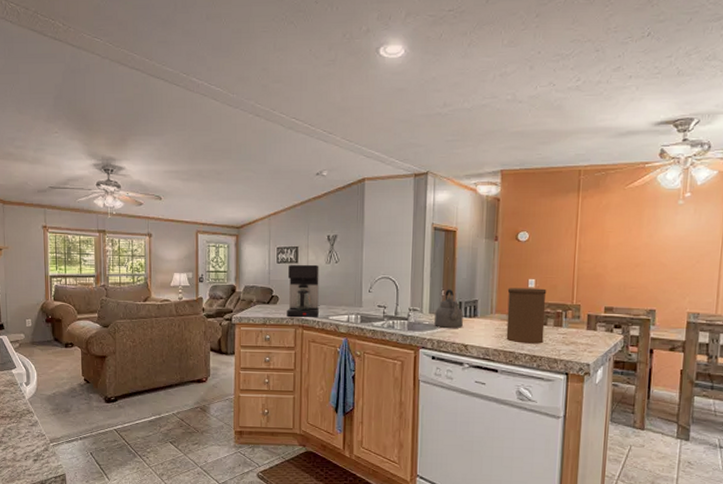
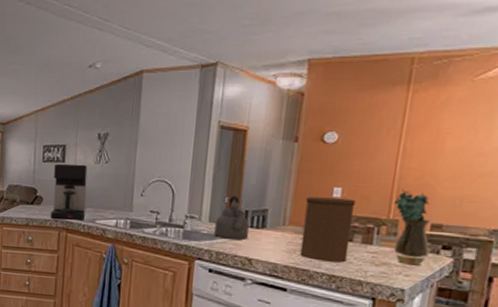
vase: none [575,279,606,343] -> present [393,189,430,266]

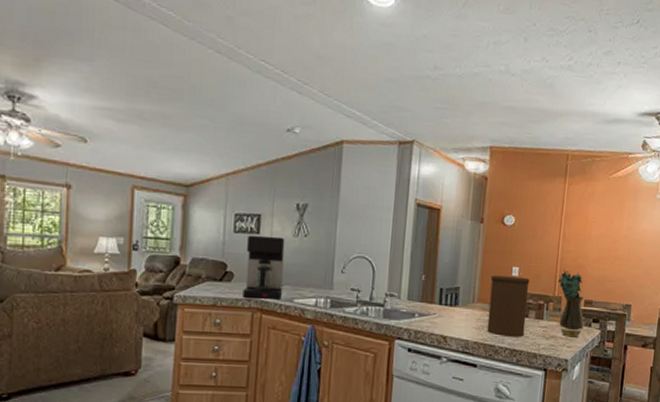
kettle: present [214,196,249,240] -> none [412,273,444,318]

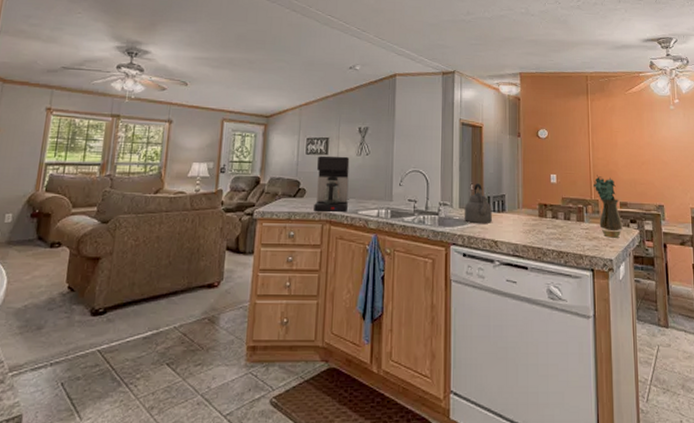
kettle: none [412,273,444,318] -> present [465,183,492,223]
canister: present [487,275,530,337] -> none [532,183,569,239]

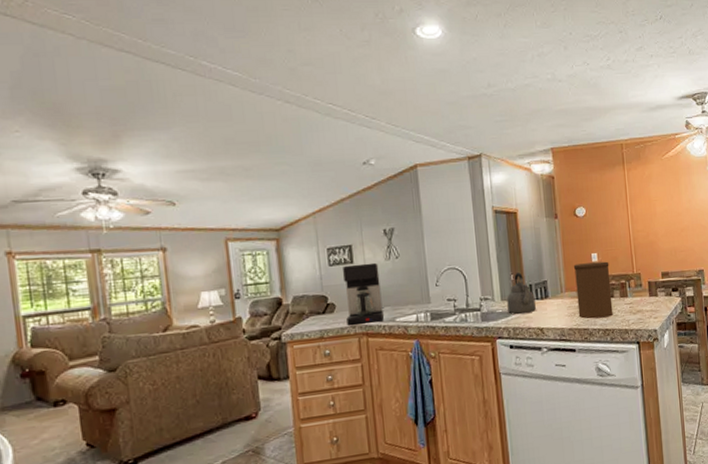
canister: none [532,183,569,239] -> present [573,261,613,319]
vase: present [592,175,623,238] -> none [634,248,666,309]

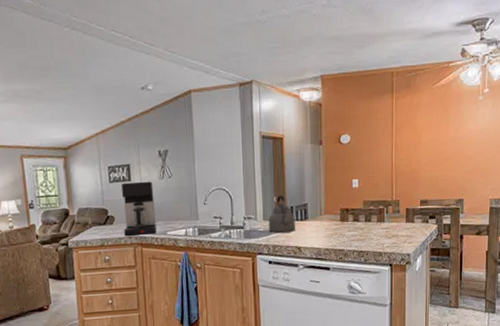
canister: present [573,261,613,319] -> none [334,187,369,241]

